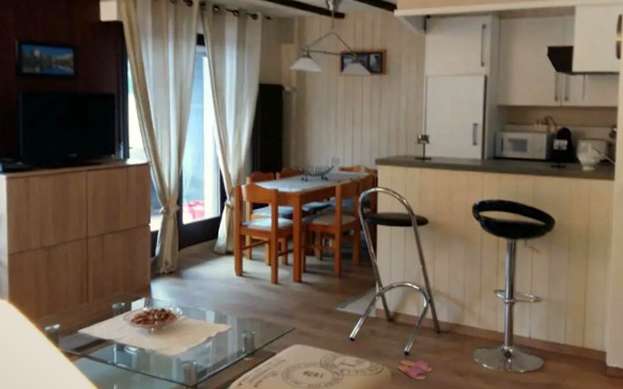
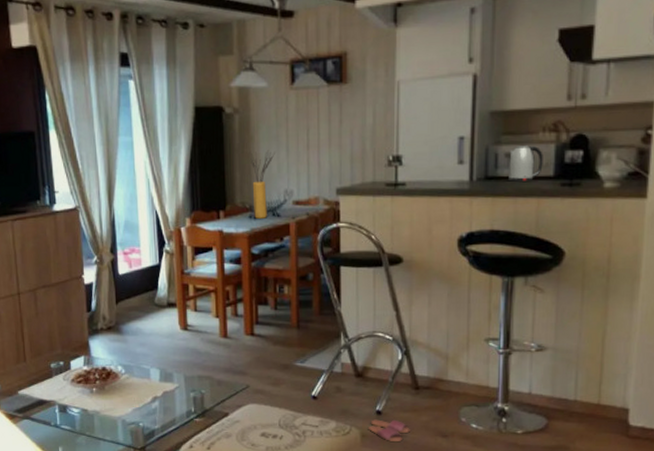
vase: none [303,121,326,182] -> present [249,148,275,220]
kettle: none [511,133,538,162] -> present [507,144,543,182]

